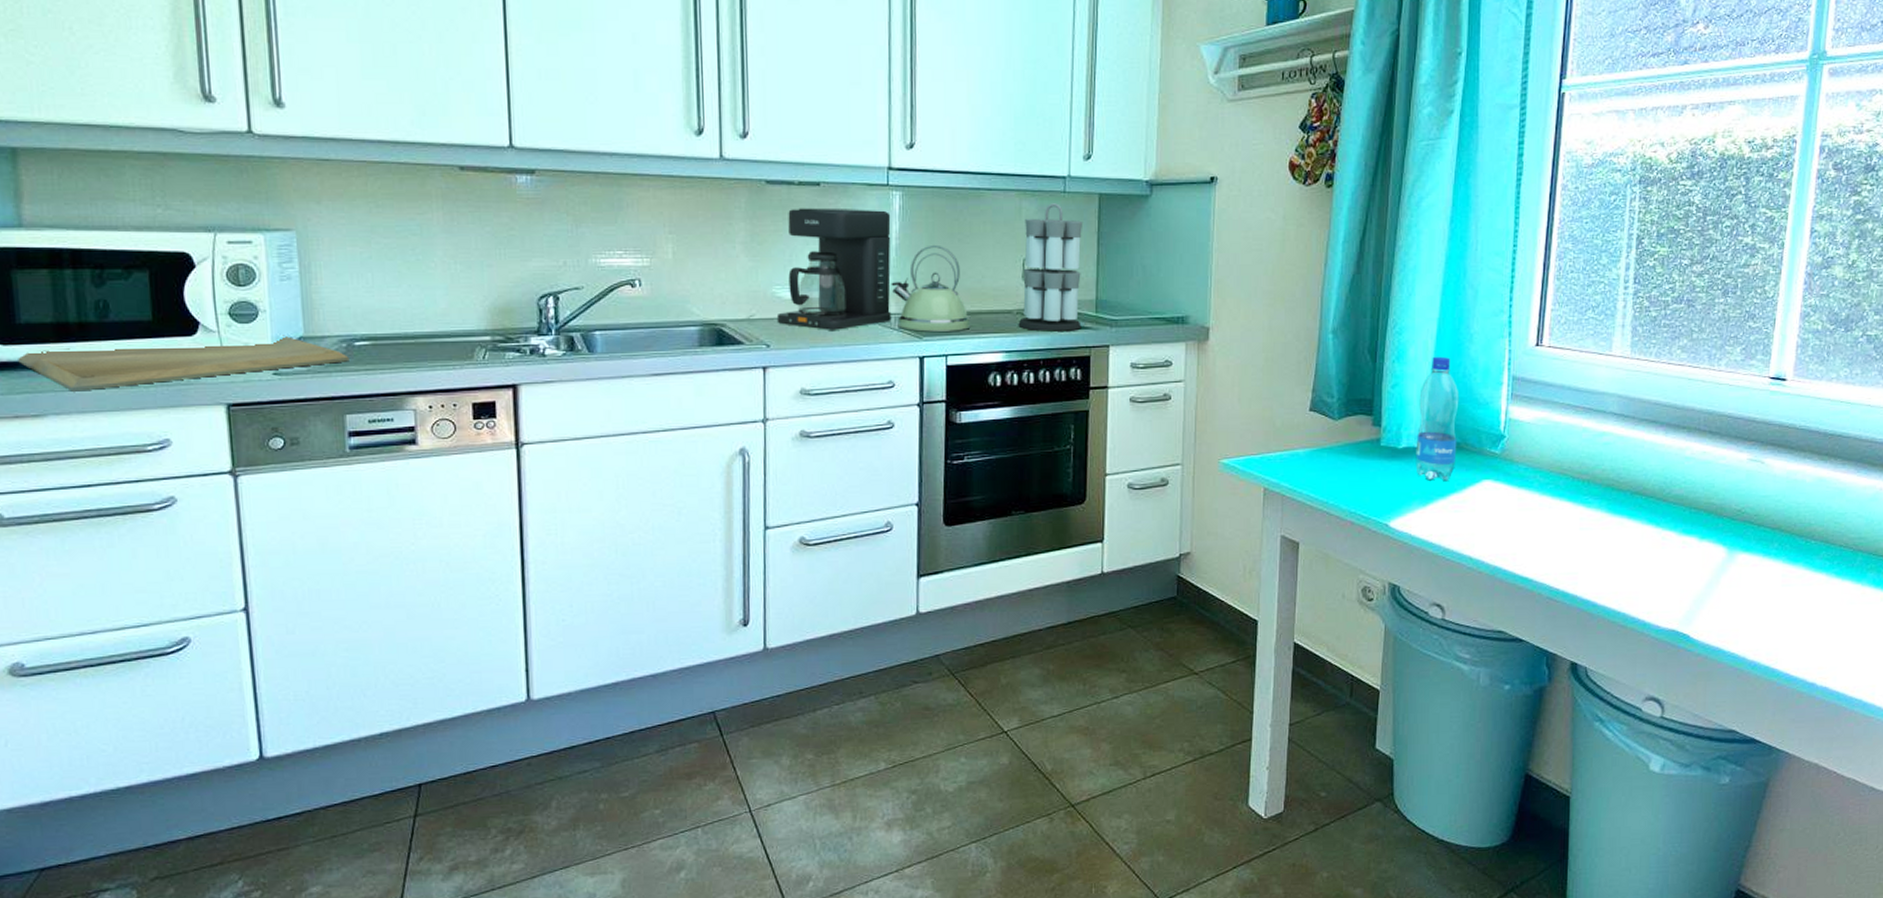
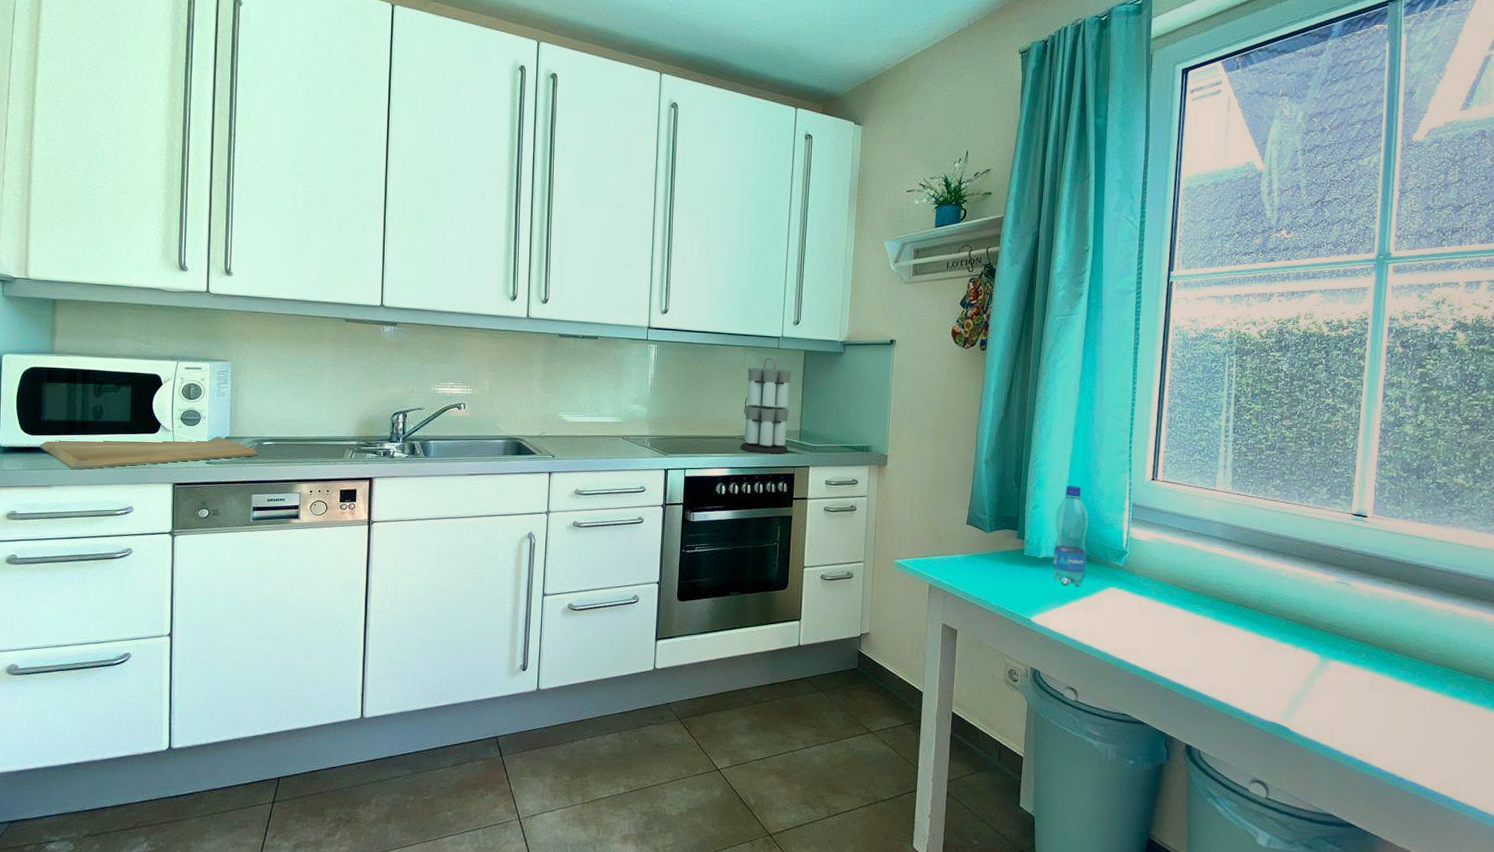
coffee maker: present [776,207,892,332] -> none [561,355,648,448]
kettle: present [891,244,971,333] -> none [646,385,704,452]

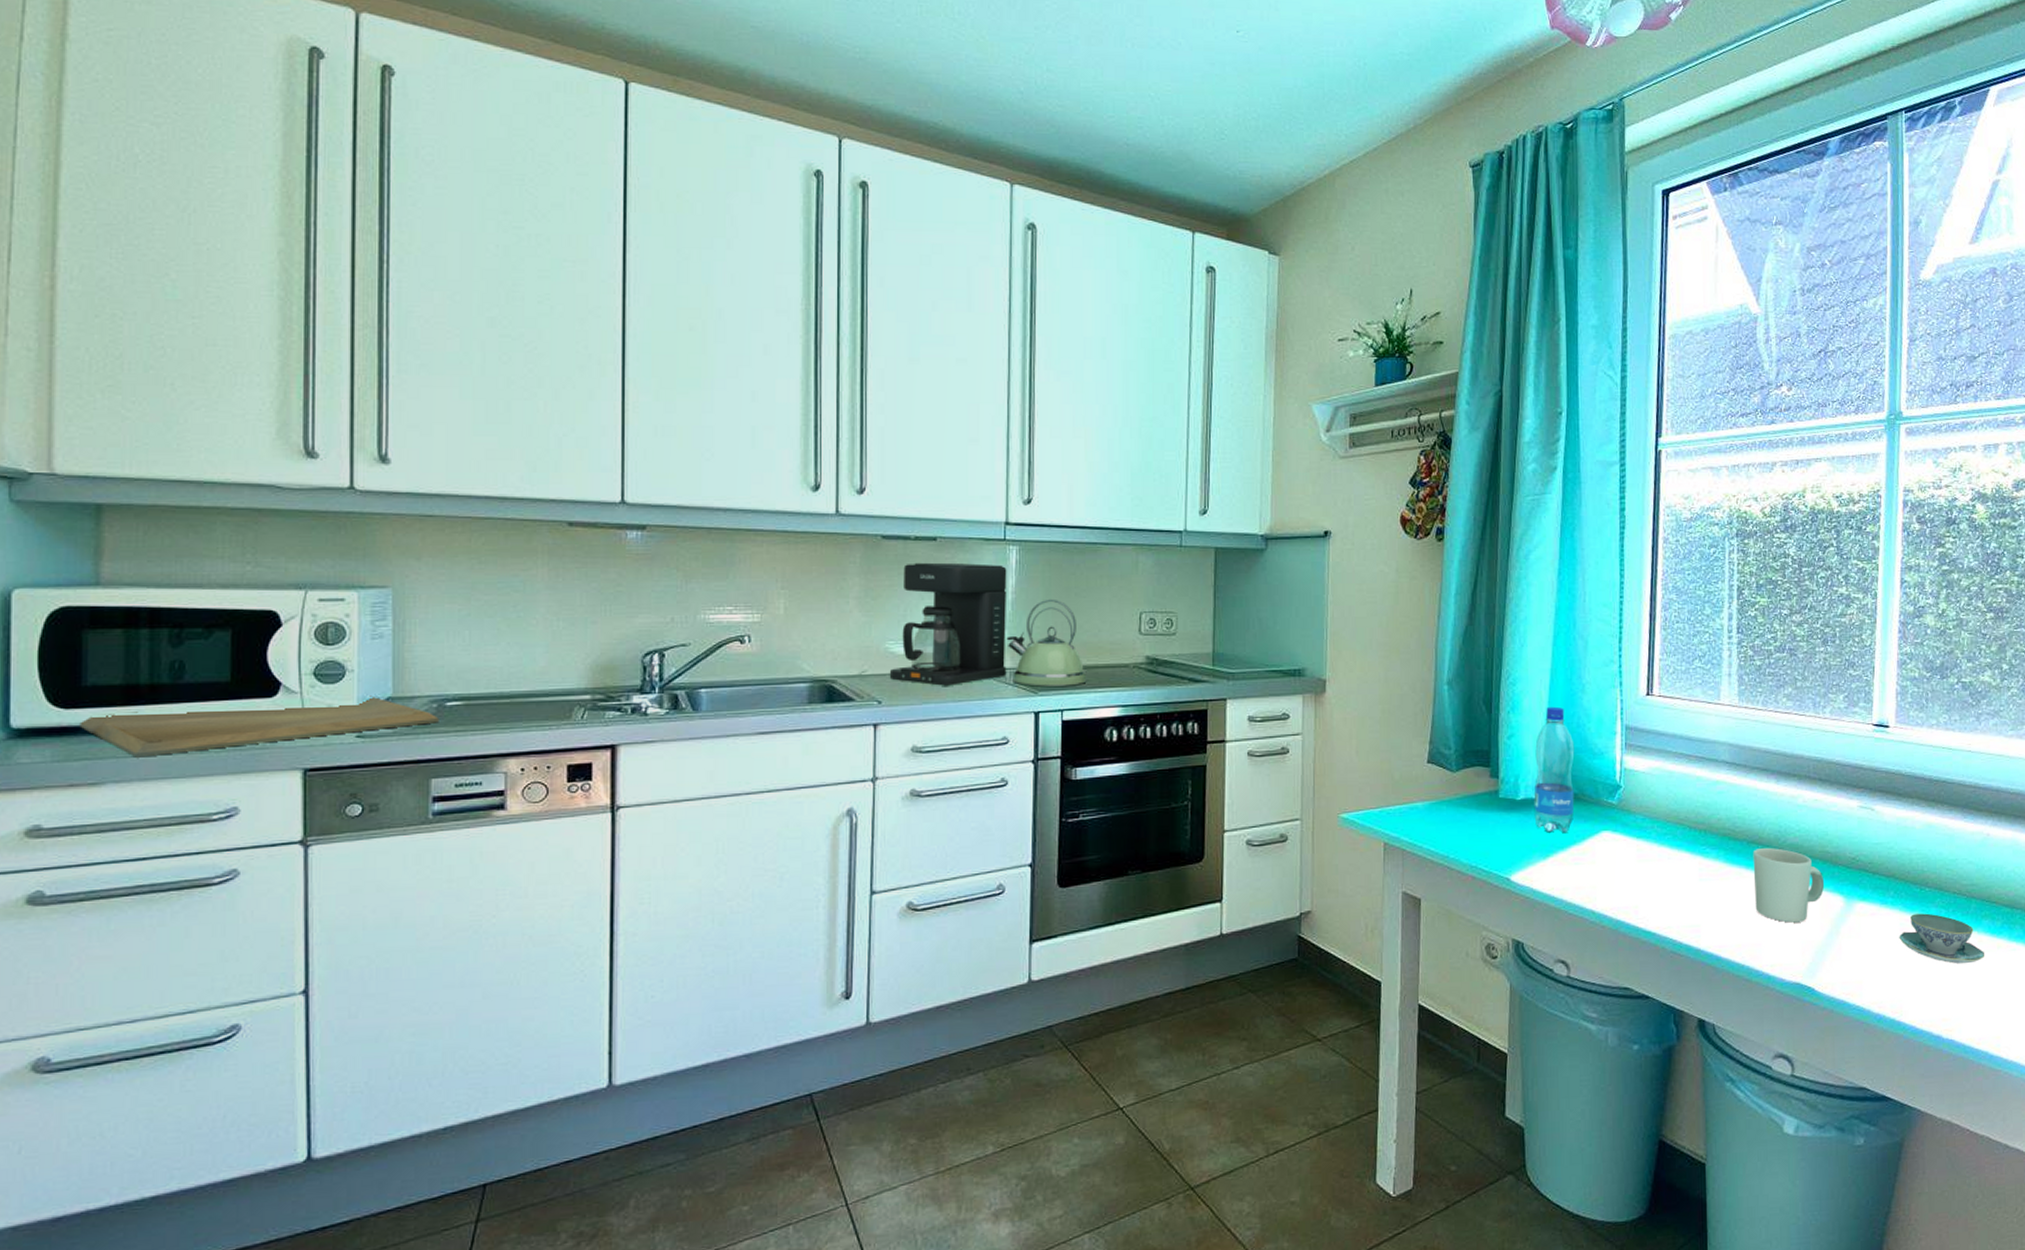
coffee maker: none [561,355,648,448] -> present [889,562,1007,687]
kettle: none [646,385,704,452] -> present [1006,598,1087,688]
spice rack: present [740,357,792,454] -> none [1134,557,1200,685]
mug: none [1239,610,1303,673] -> present [1753,848,1825,923]
teacup: none [1368,674,1448,719] -> present [1899,913,1985,964]

